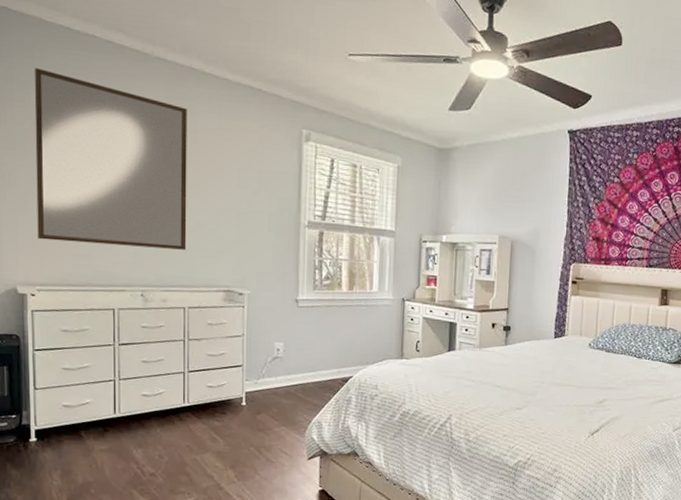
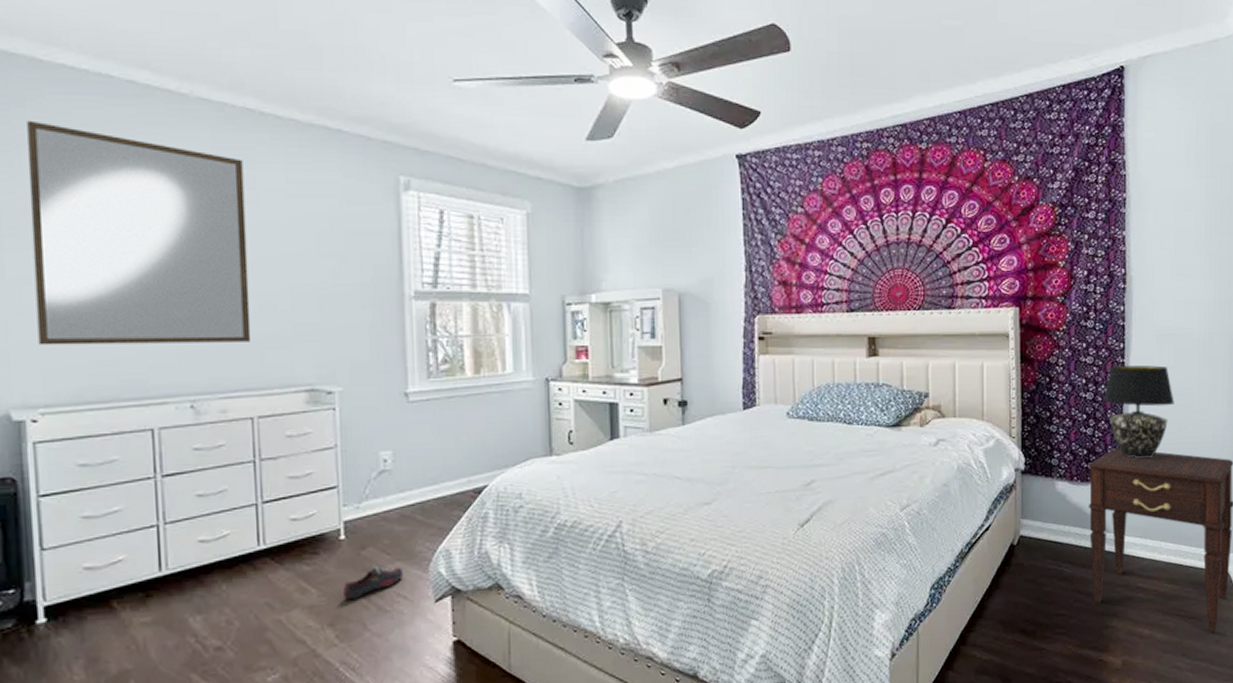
shoe: none [241,426,286,451] -> present [342,564,403,601]

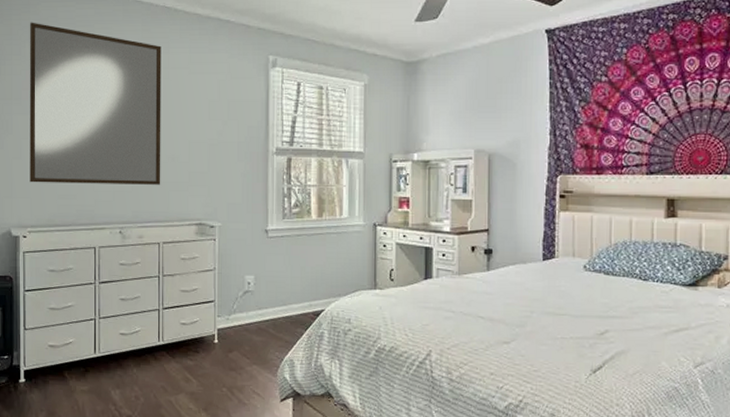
shoe: present [342,564,403,601] -> none [214,365,258,392]

